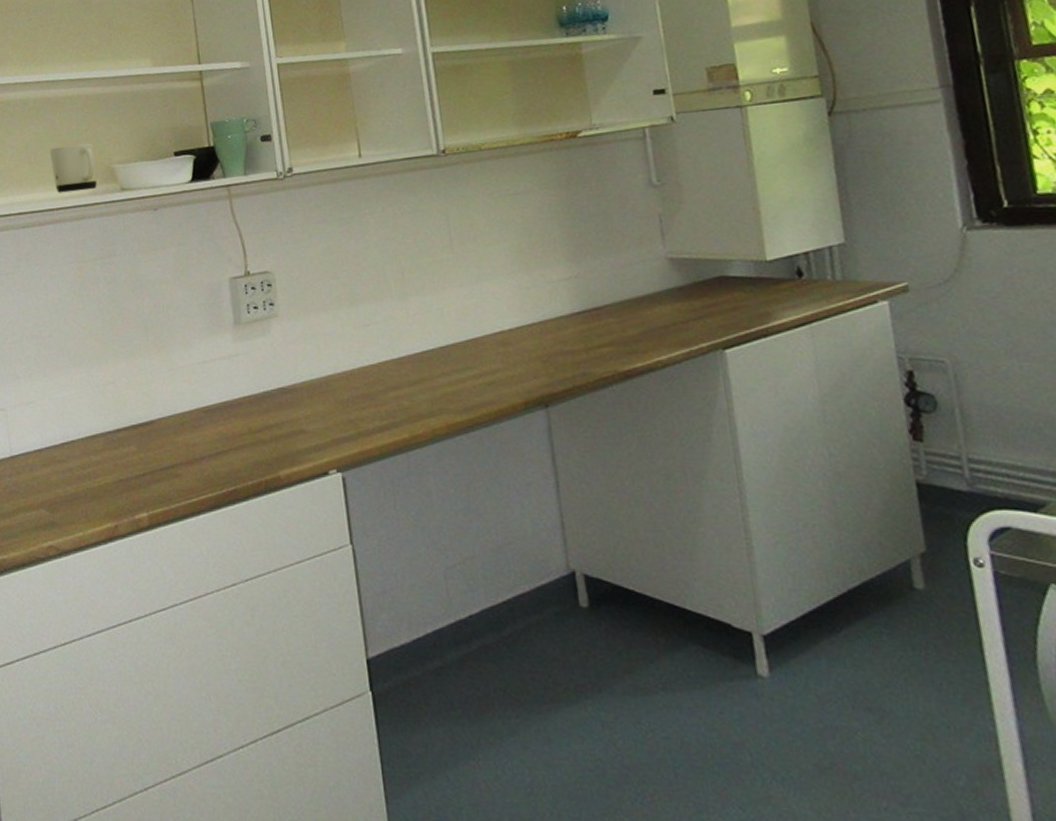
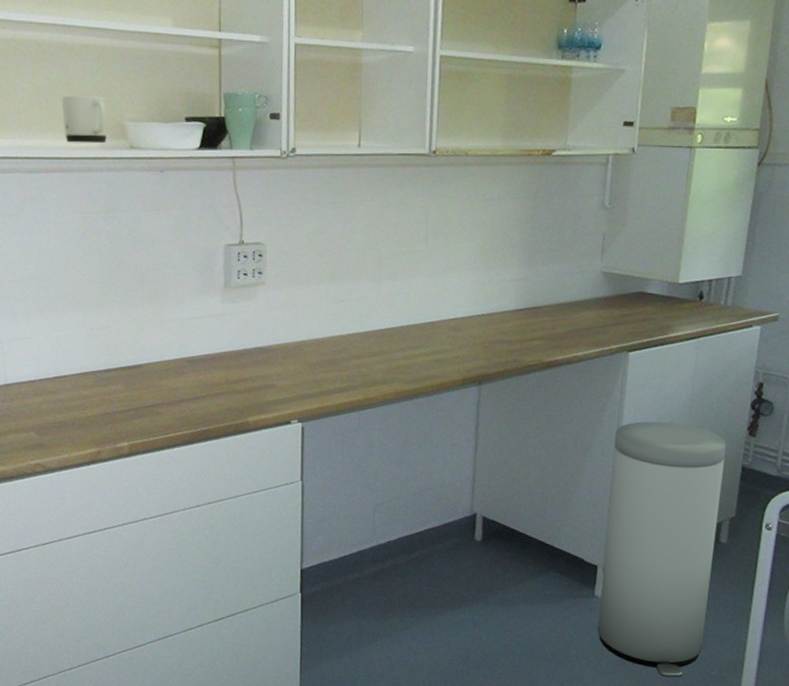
pedal bin: none [731,432,934,793] -> present [598,421,727,678]

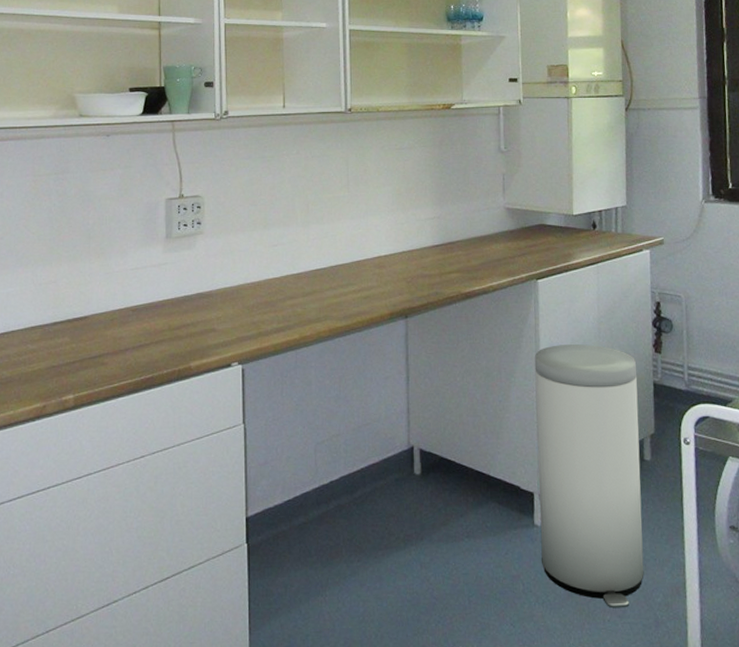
mug: present [61,95,108,144] -> none [18,73,60,114]

